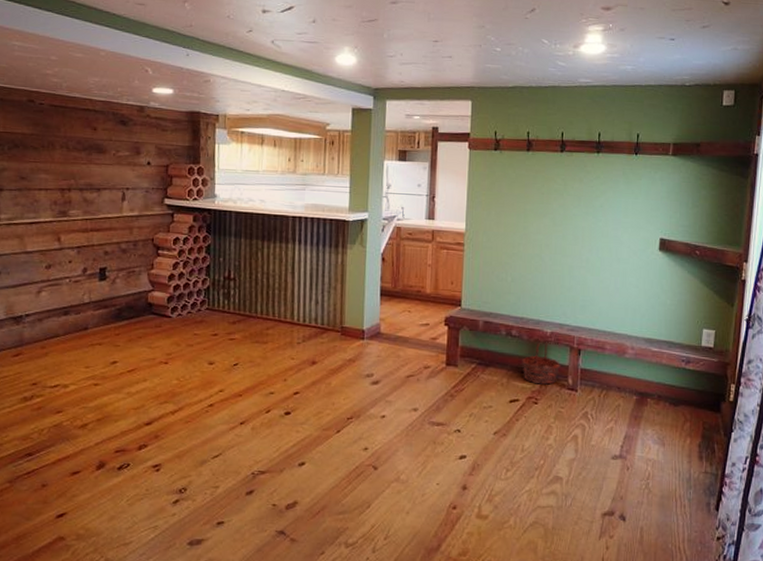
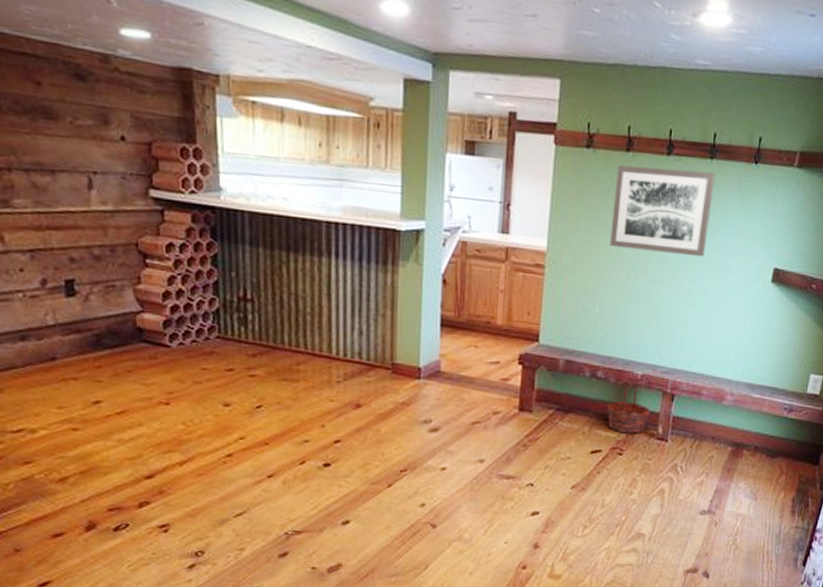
wall art: none [517,161,602,232] -> present [610,164,716,257]

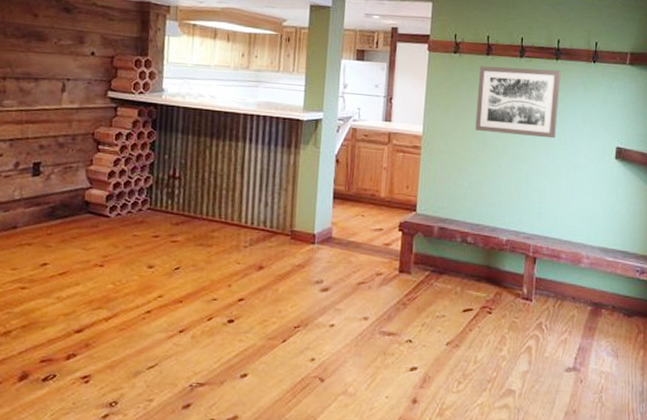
basket: present [606,382,650,434] -> none [476,246,515,294]

